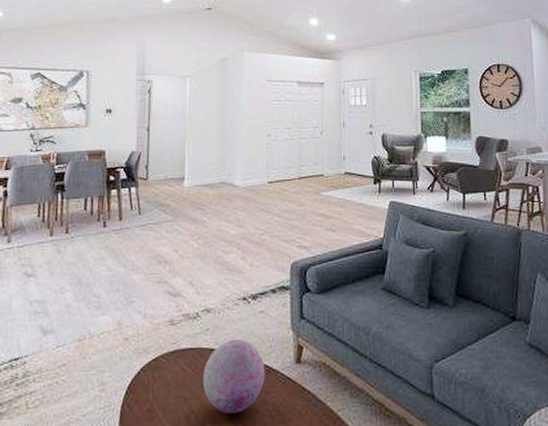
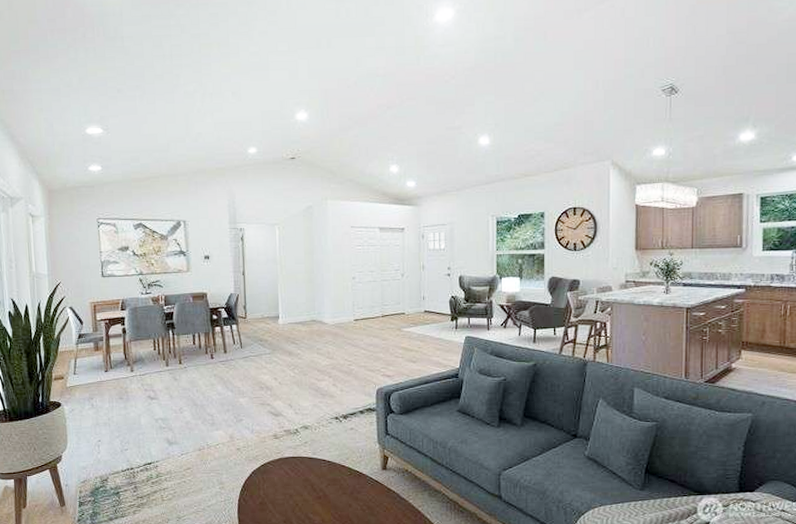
decorative orb: present [203,339,265,413] -> none [304,451,356,507]

